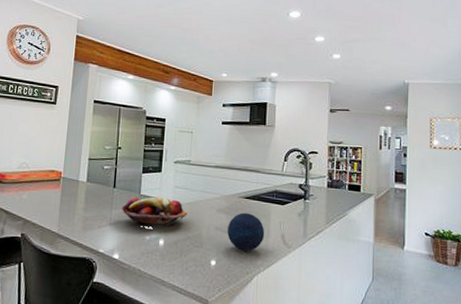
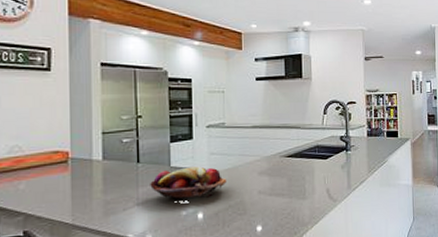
decorative orb: present [227,212,265,251] -> none [271,172,310,212]

